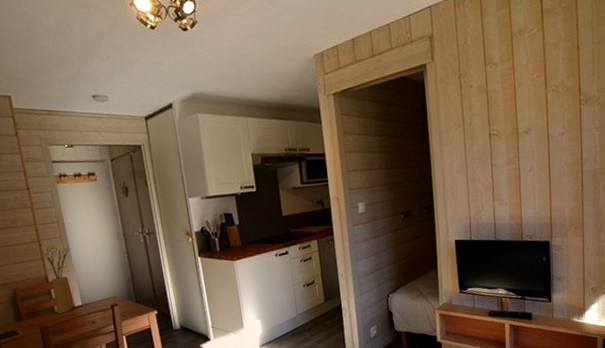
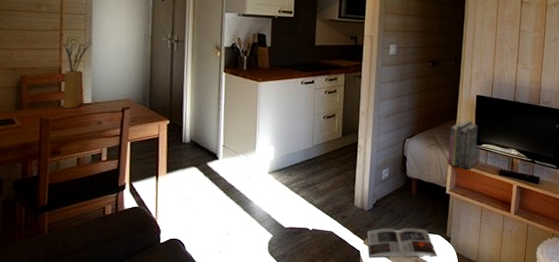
books: none [432,266,468,317] -> present [447,120,480,171]

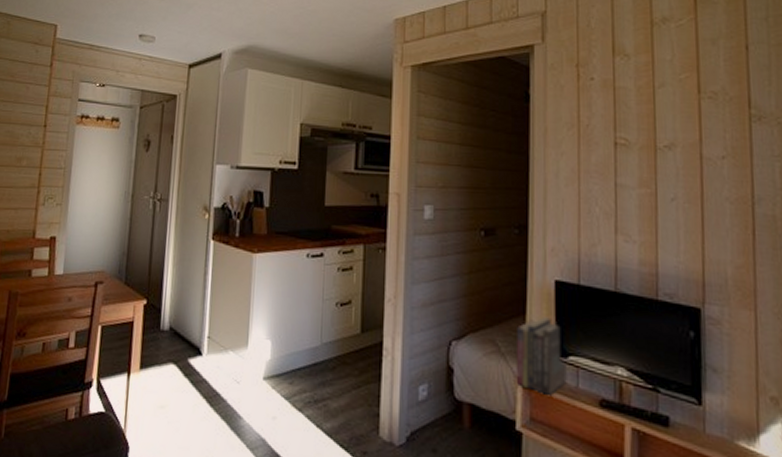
vase: present [62,39,92,109] -> none [32,197,69,281]

